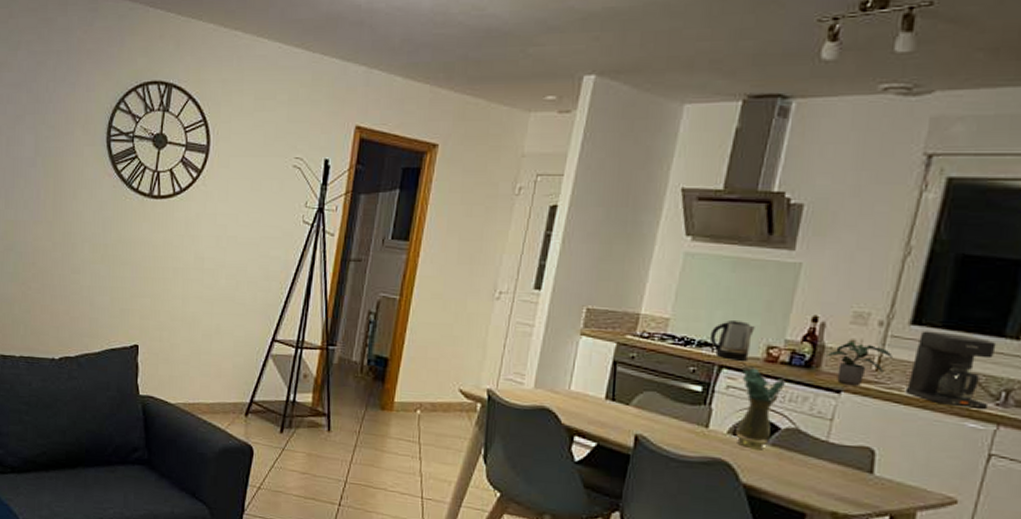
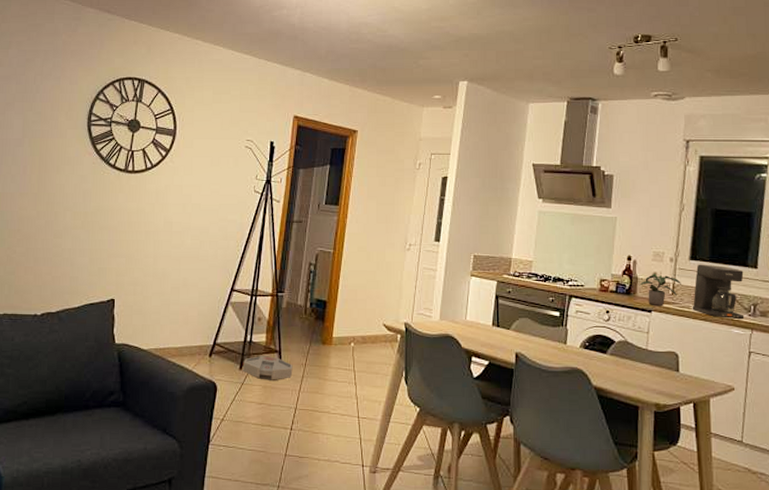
robot vacuum: none [283,418,344,449] -> present [242,356,293,382]
kettle: present [709,319,755,361] -> none [561,260,591,291]
vase: present [736,362,785,450] -> none [585,292,615,359]

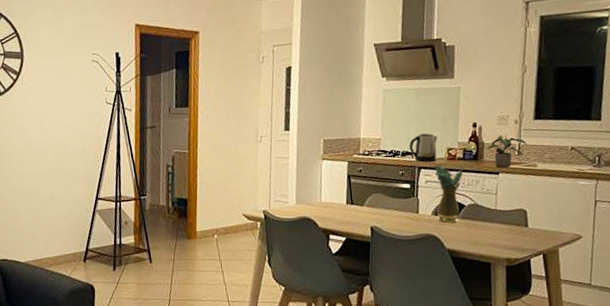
robot vacuum: present [242,356,293,382] -> none [115,255,163,278]
kettle: none [561,260,591,291] -> present [409,132,438,163]
vase: none [585,292,615,359] -> present [434,162,463,224]
coffee maker: present [692,264,745,320] -> none [538,122,590,172]

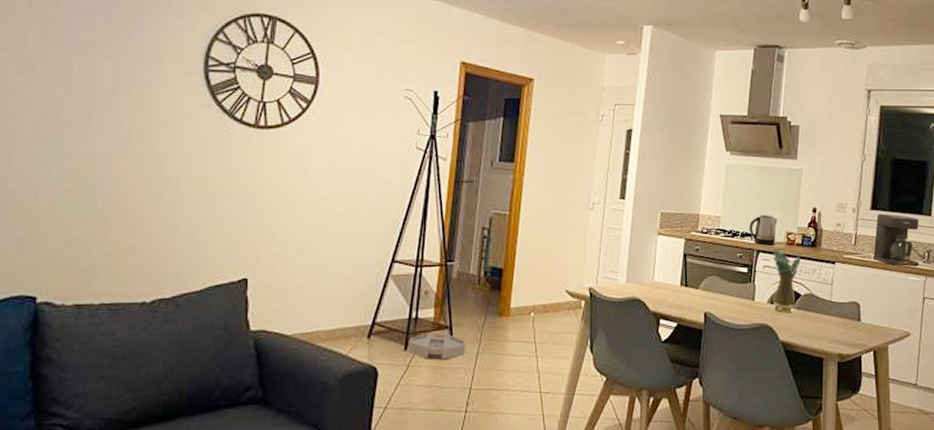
robot vacuum: none [115,255,163,278] -> present [407,333,466,361]
potted plant: present [485,136,527,168] -> none [824,224,863,258]
coffee maker: none [538,122,590,172] -> present [872,213,920,267]

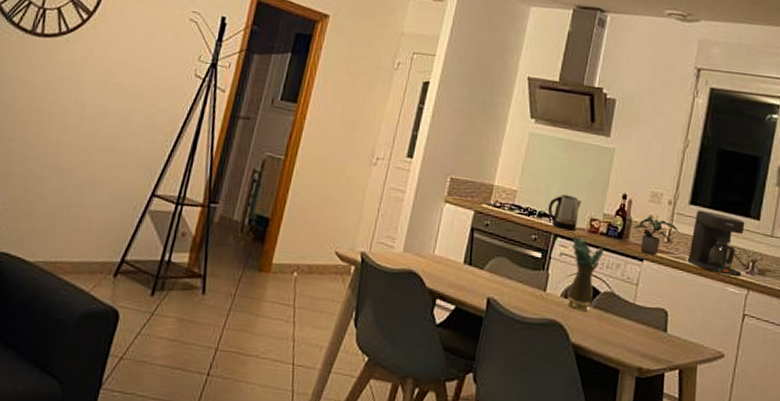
robot vacuum: present [407,333,466,361] -> none [154,280,219,314]
potted plant: none [824,224,863,258] -> present [632,216,678,256]

